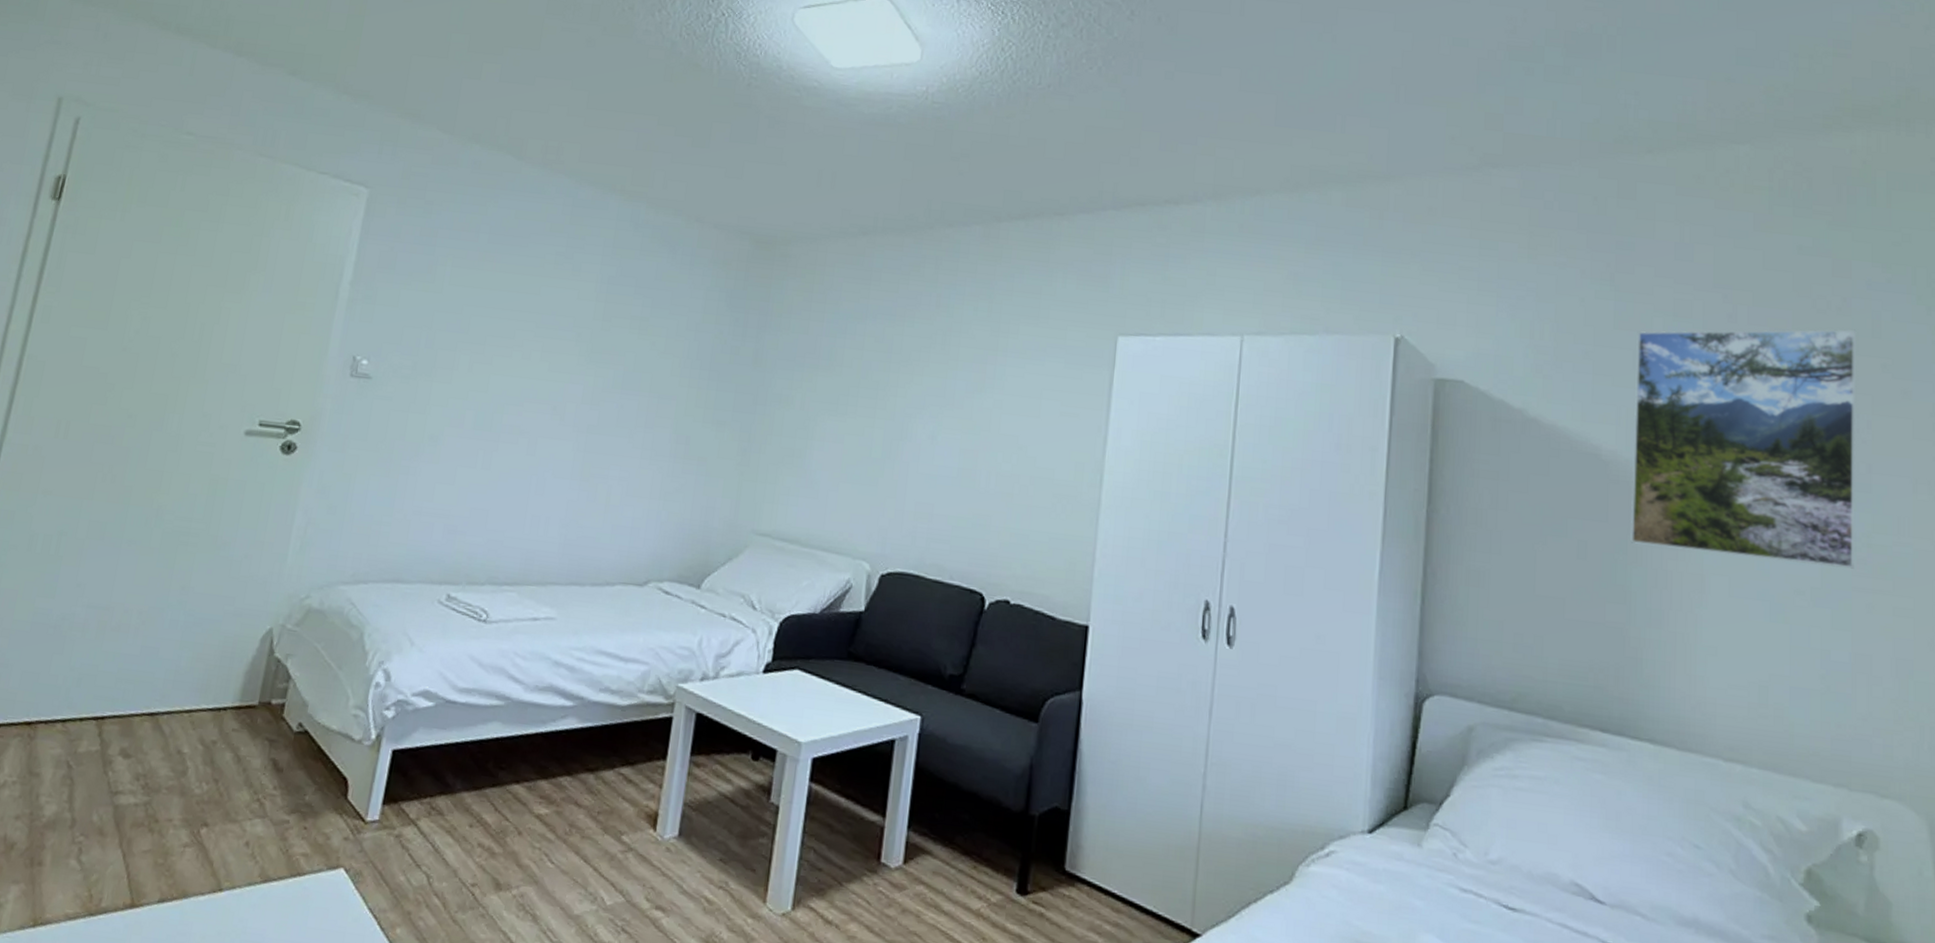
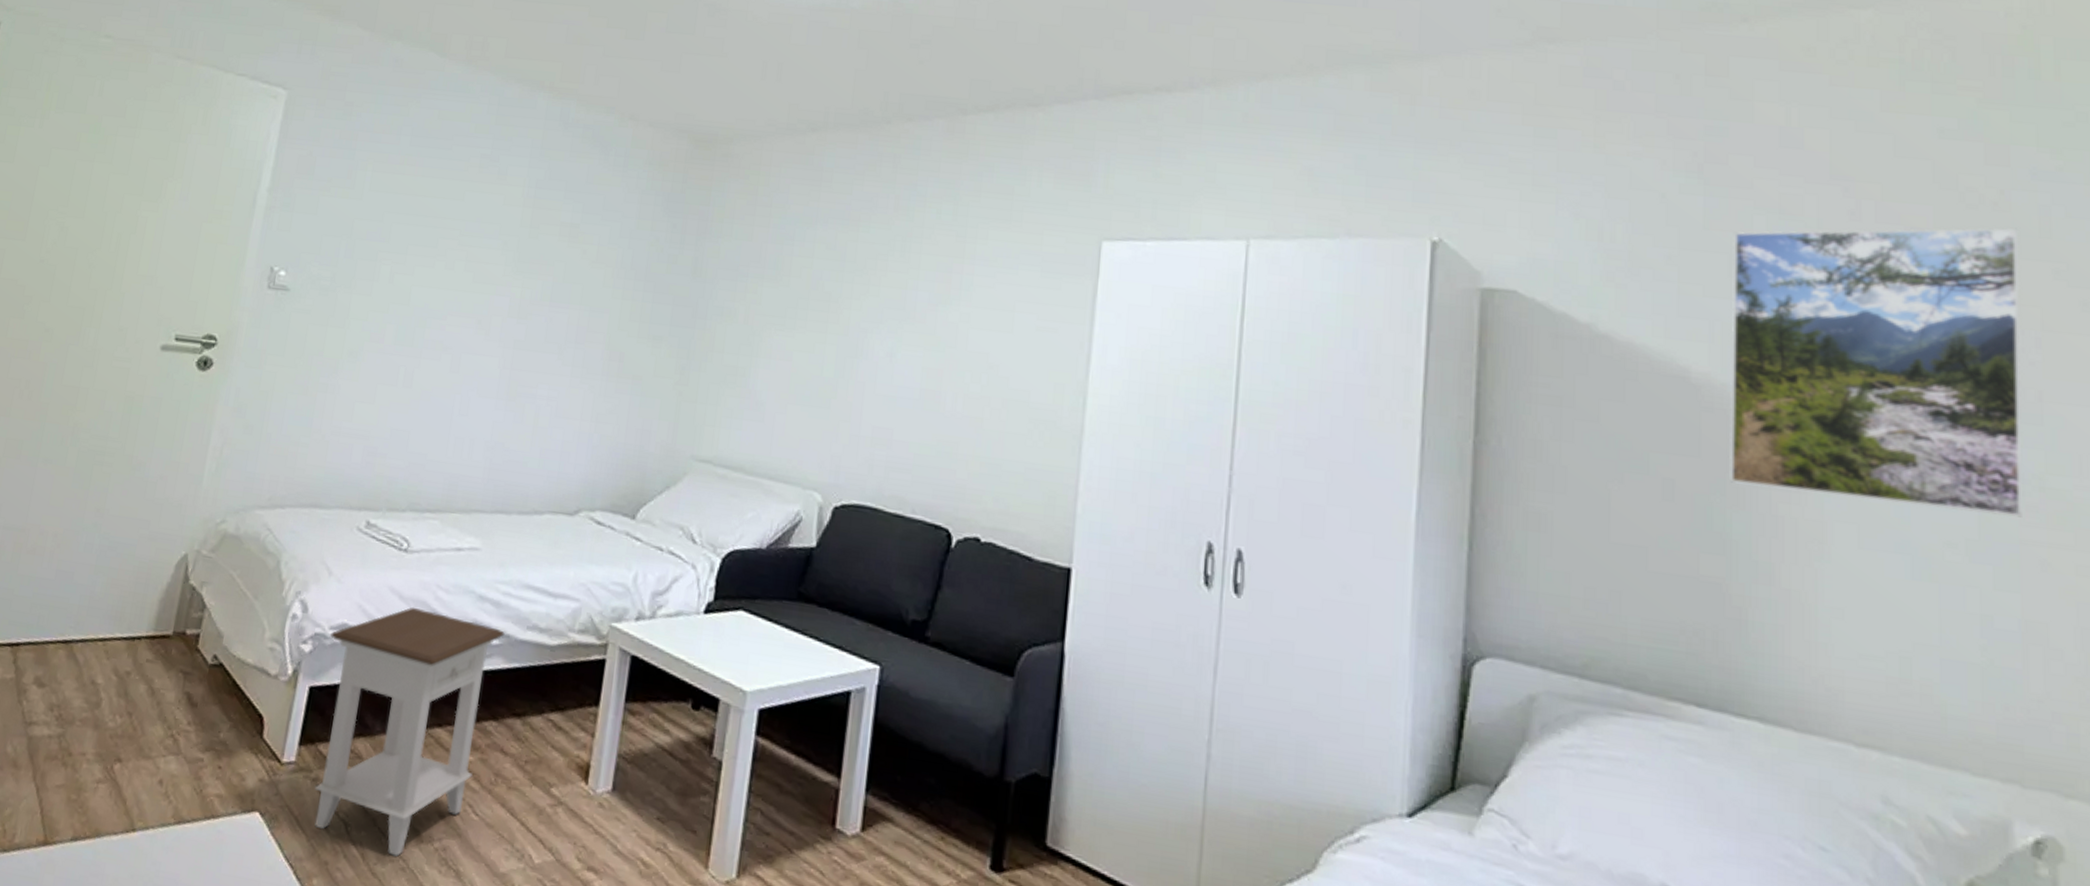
nightstand: none [398,673,579,905] -> present [314,607,505,858]

